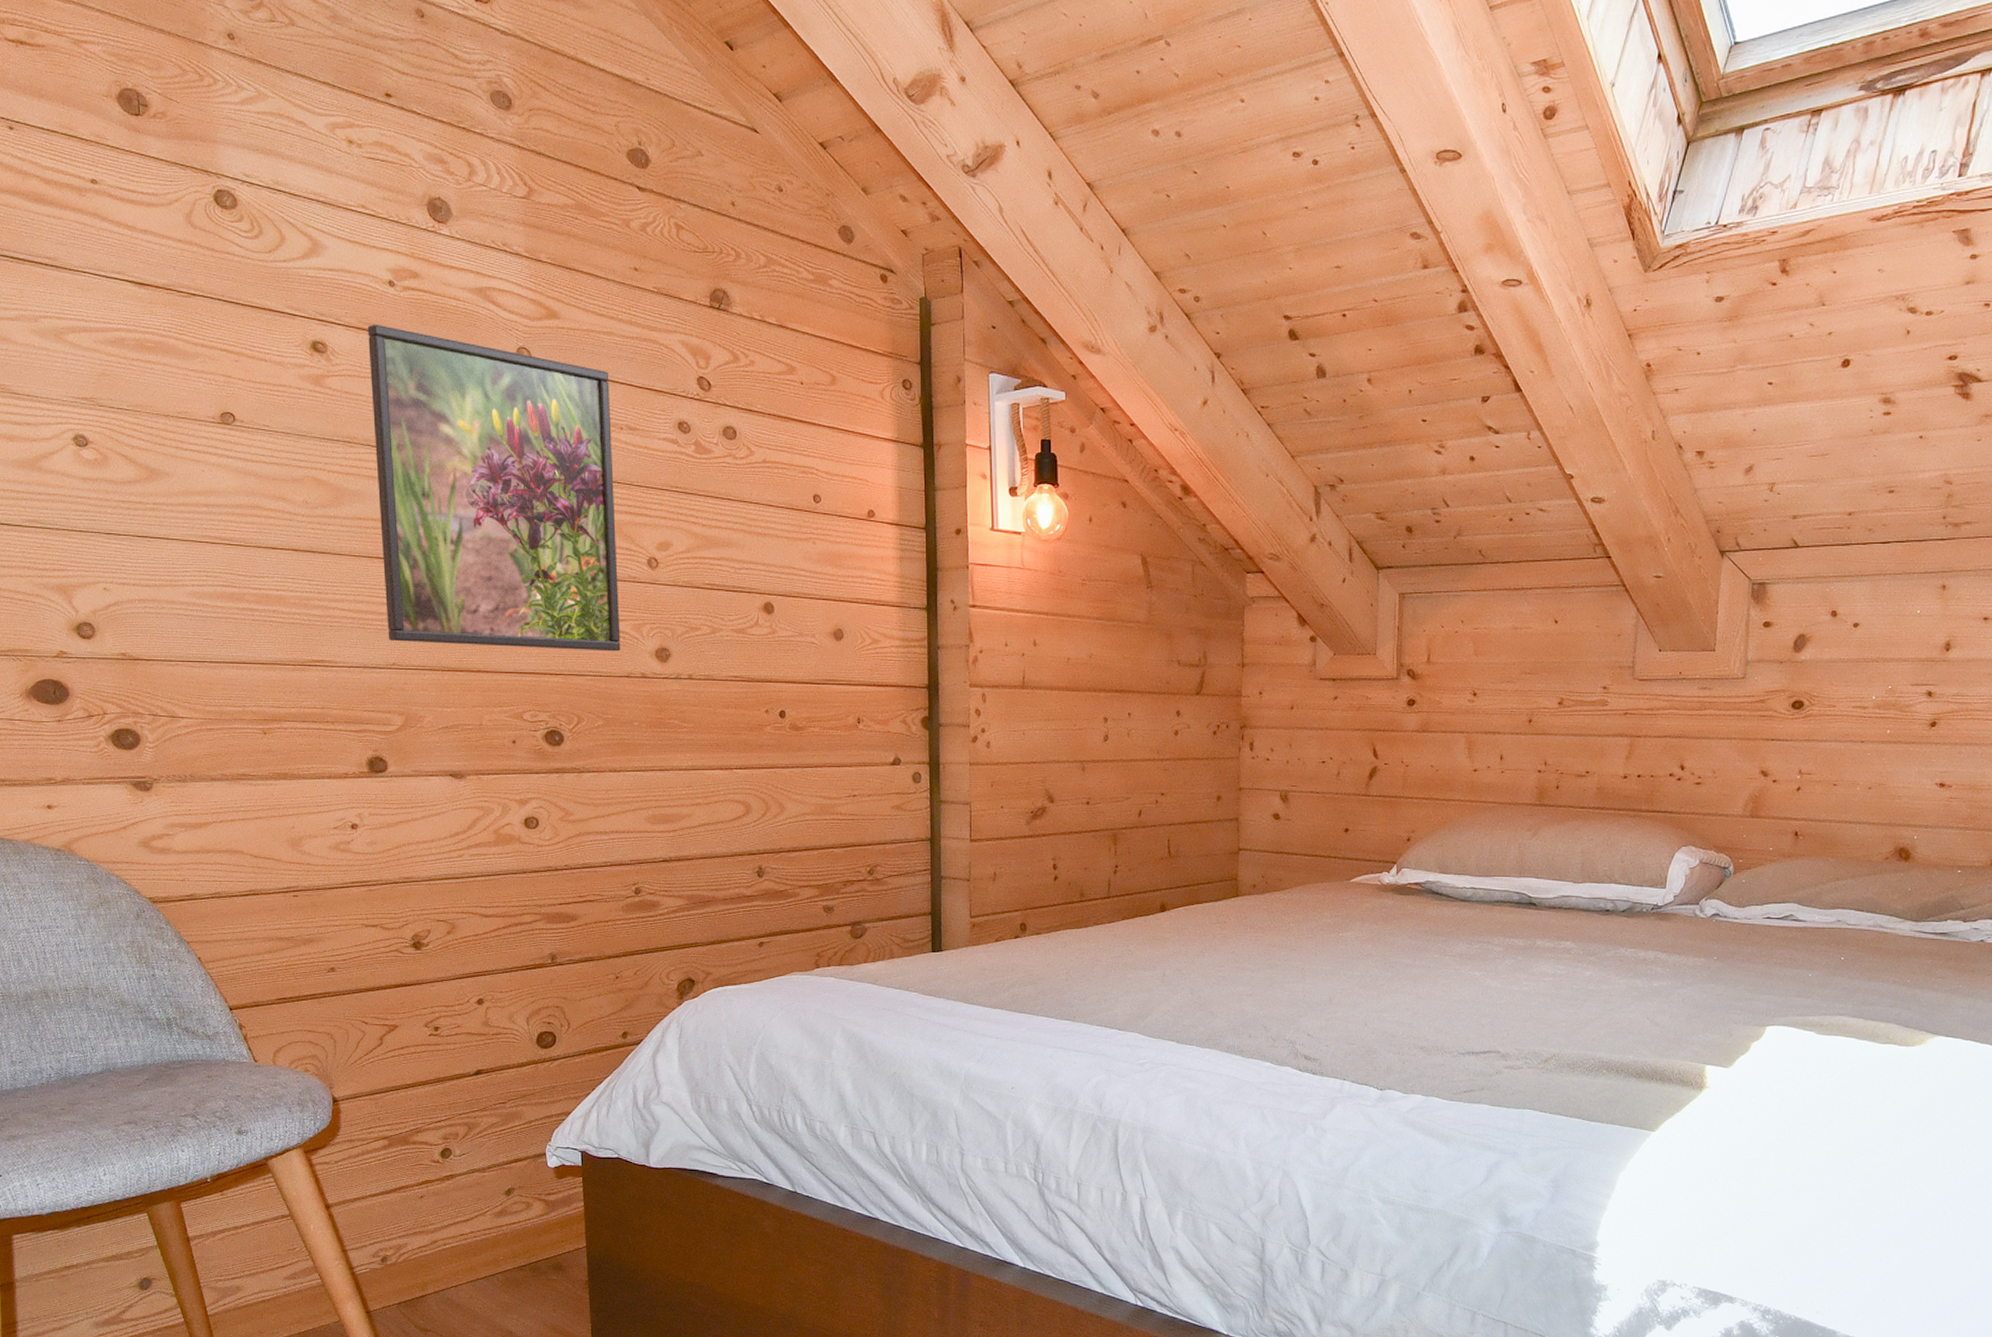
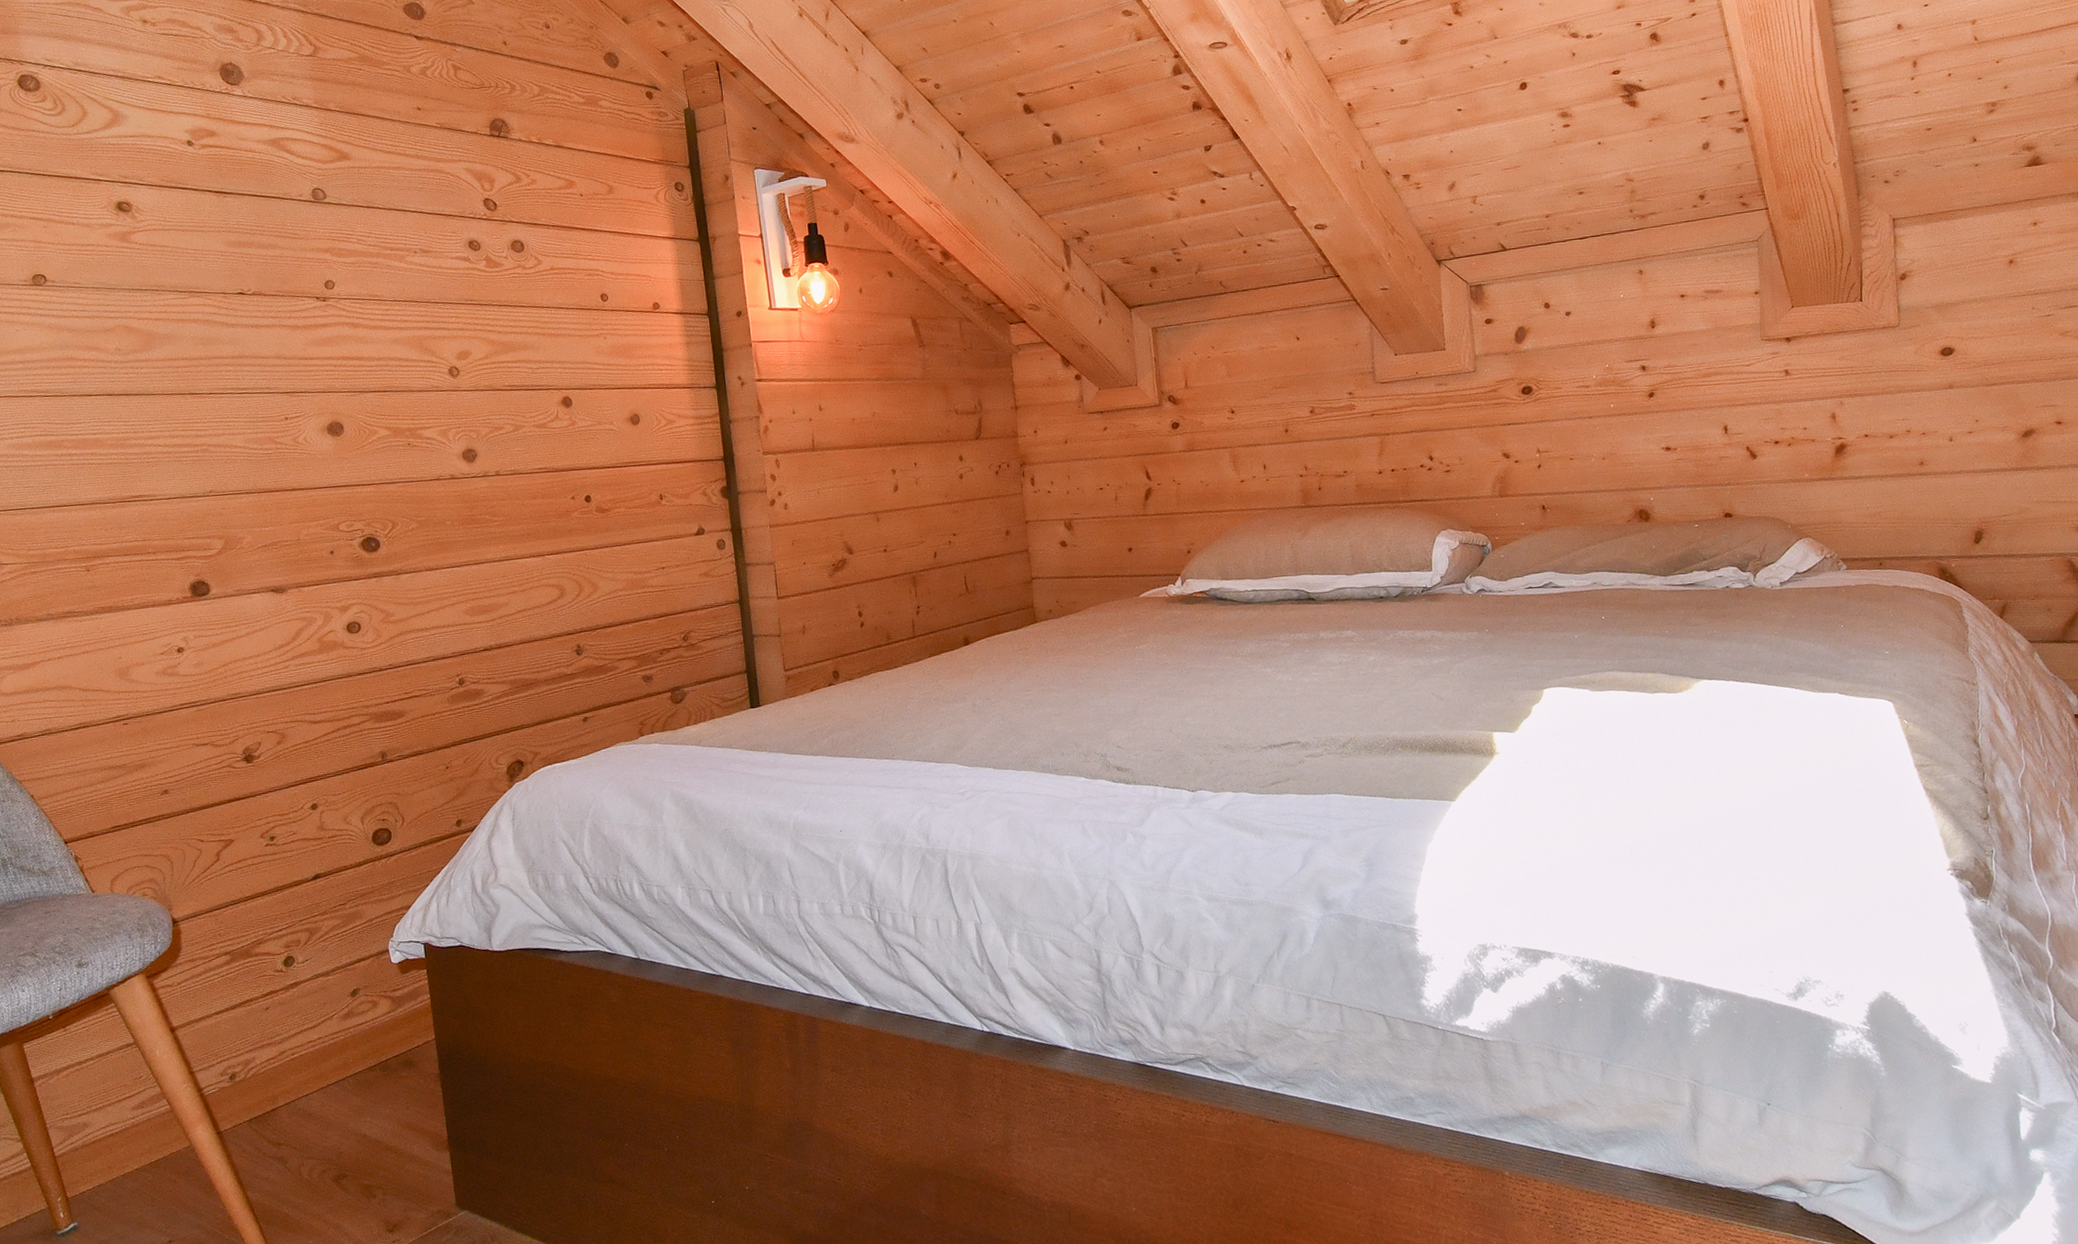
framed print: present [368,324,621,652] -> none [169,180,429,471]

